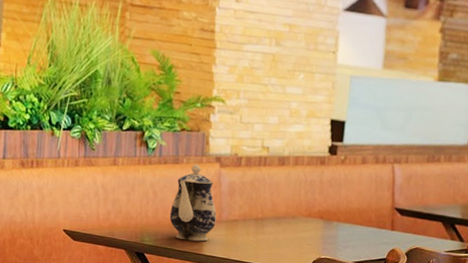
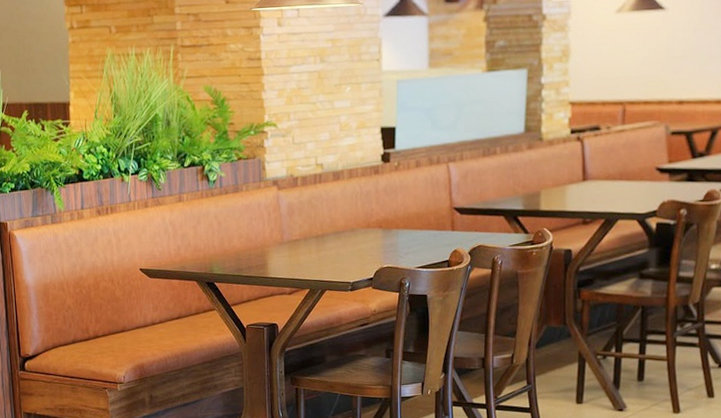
teapot: present [169,164,217,242] -> none [234,190,279,266]

